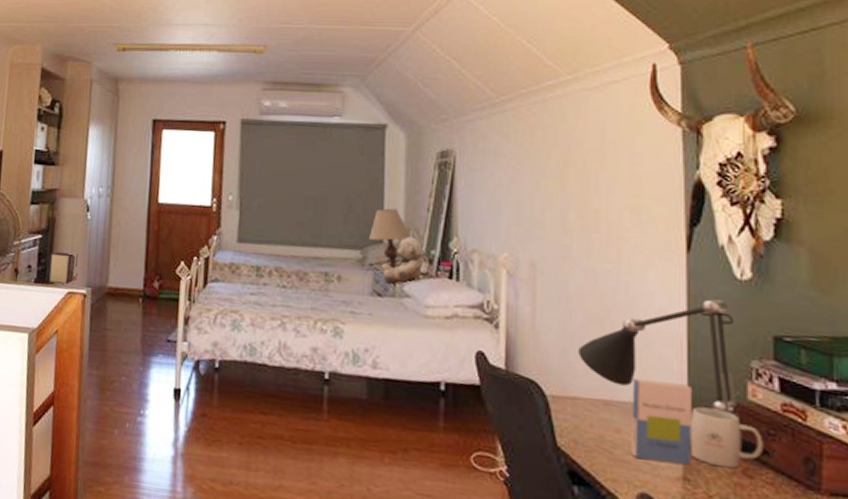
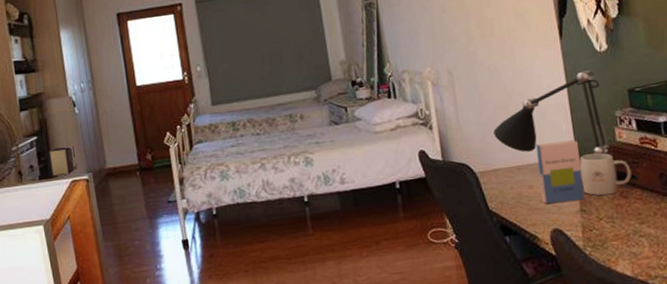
table lamp: present [369,208,411,274] -> none [320,49,353,106]
teddy bear: present [380,235,423,286] -> none [333,69,367,114]

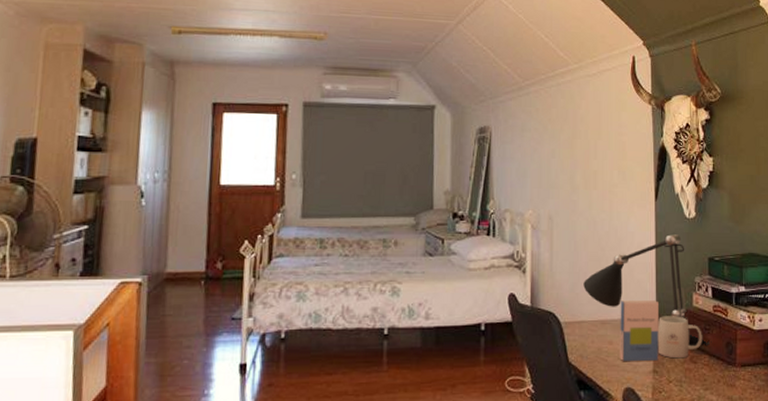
books: present [47,147,78,176] -> none [95,242,131,274]

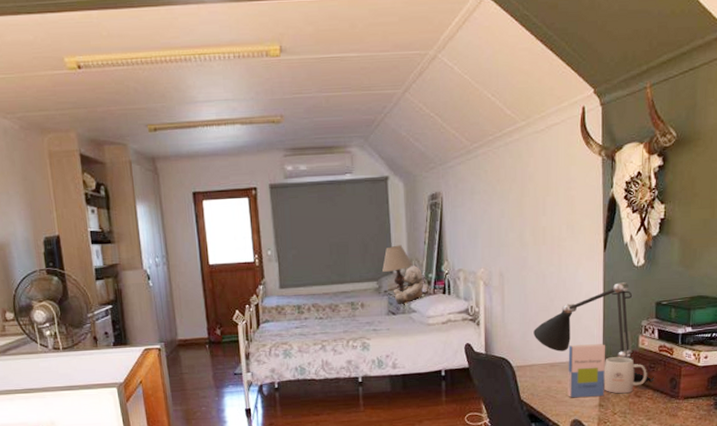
table lamp: none [422,178,456,236] -> present [382,245,413,298]
teddy bear: none [431,201,466,246] -> present [393,265,423,305]

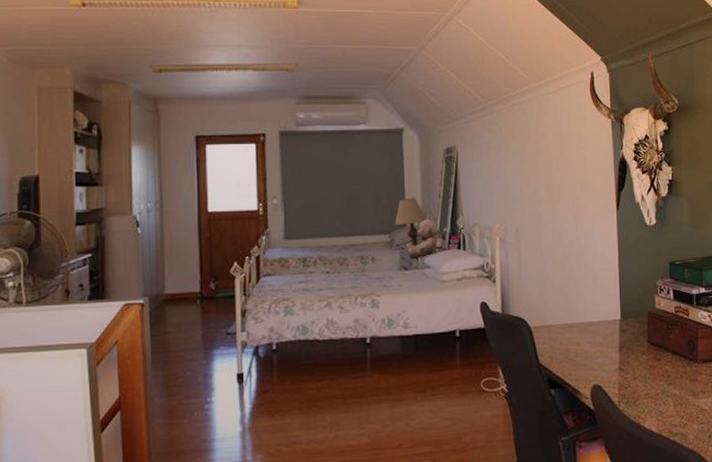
desk lamp: present [533,282,656,383] -> none [550,241,674,346]
book: present [568,344,605,397] -> none [586,304,624,361]
mug: present [603,356,647,394] -> none [622,317,665,357]

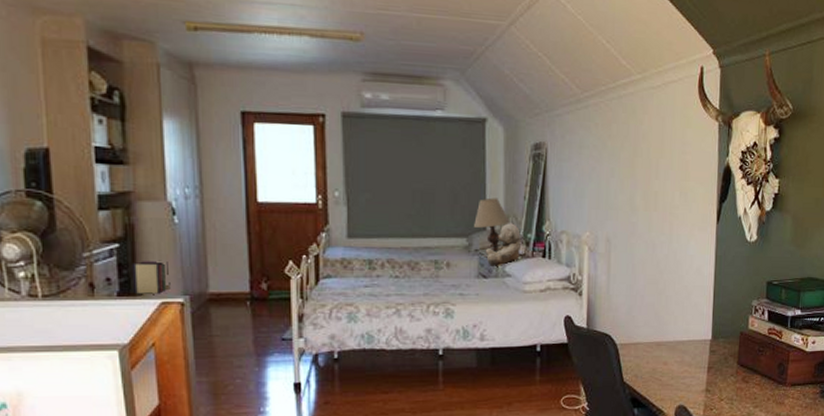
books: none [101,268,133,297] -> present [132,261,171,294]

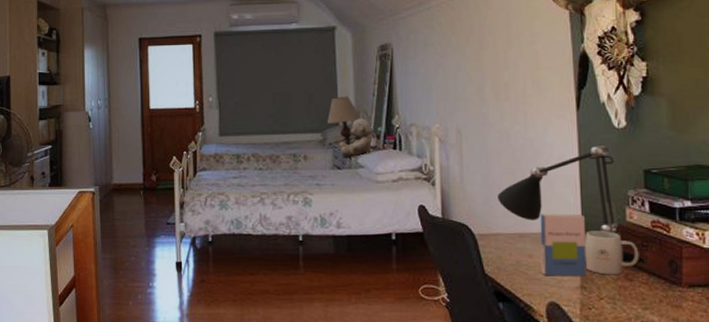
books: present [132,261,171,294] -> none [59,159,86,185]
desk lamp: none [640,258,765,367] -> present [497,146,651,264]
book: none [674,323,714,381] -> present [539,214,587,276]
mug: none [711,338,756,379] -> present [584,230,639,275]

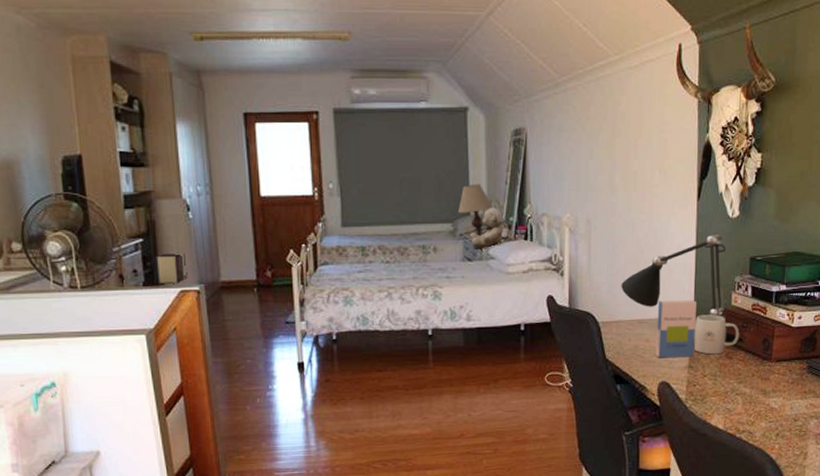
books: none [59,159,86,185] -> present [154,254,188,283]

